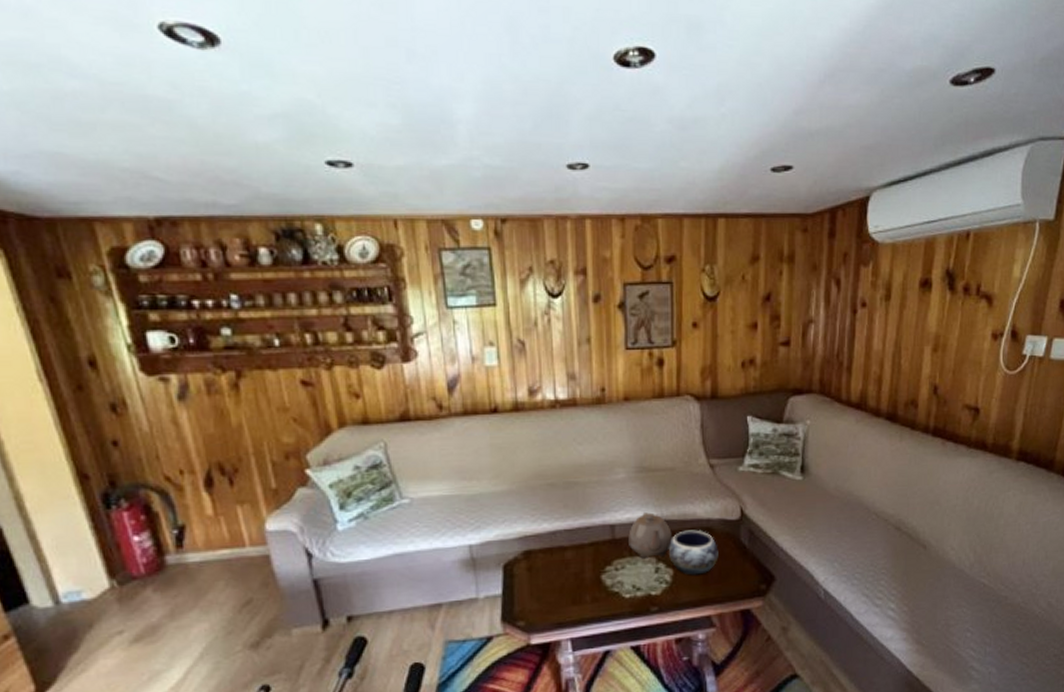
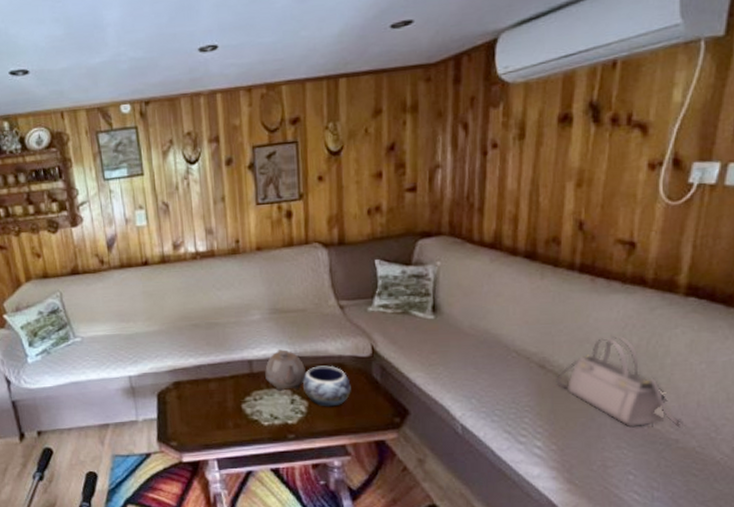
handbag: none [909,498,1014,586] -> present [556,336,686,429]

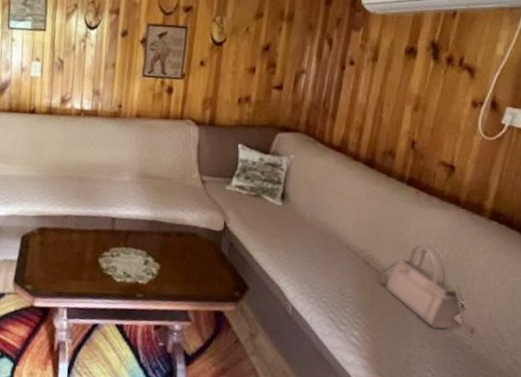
teapot: present [264,349,307,391] -> none [124,212,163,252]
decorative bowl: present [303,365,351,407] -> none [158,232,201,273]

